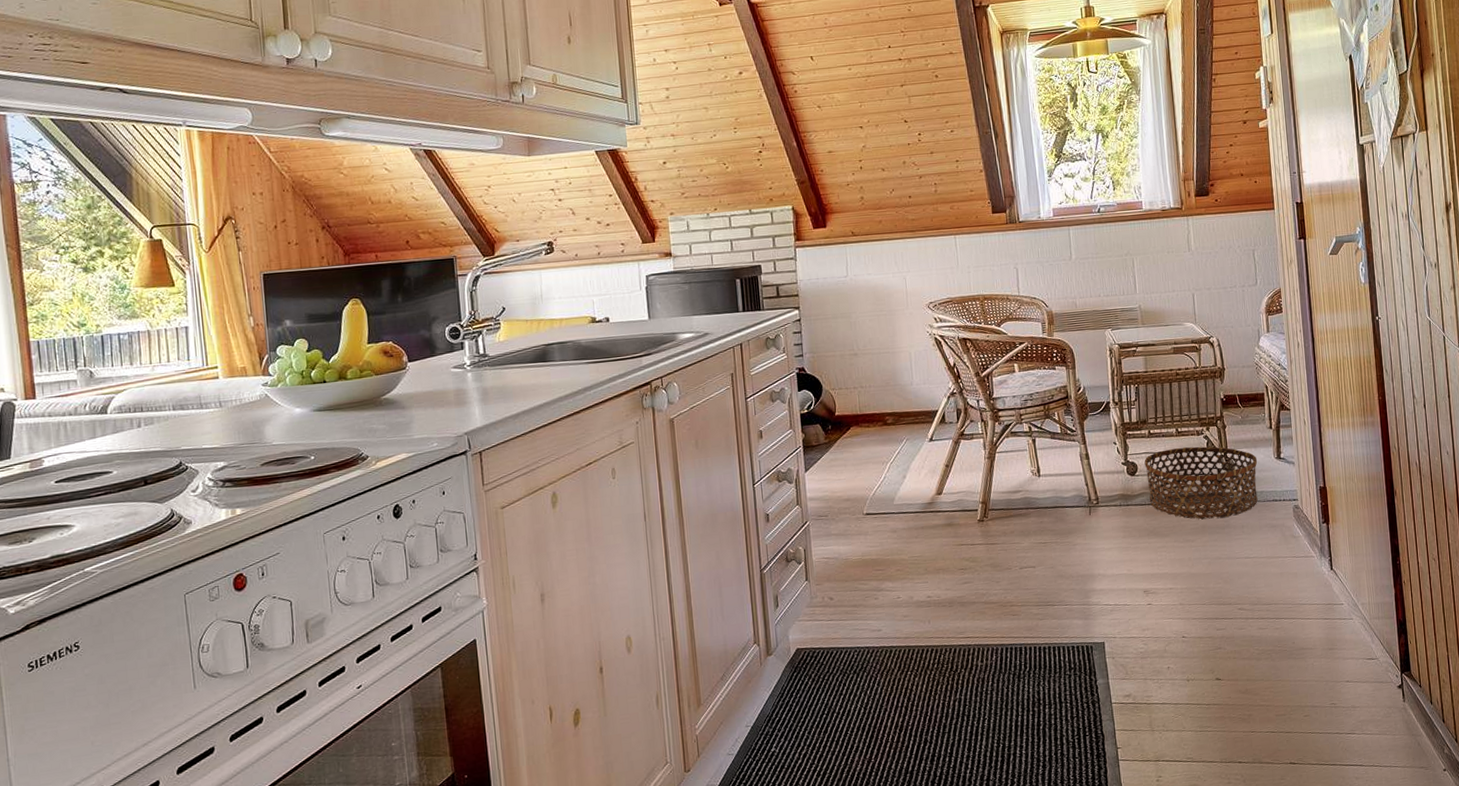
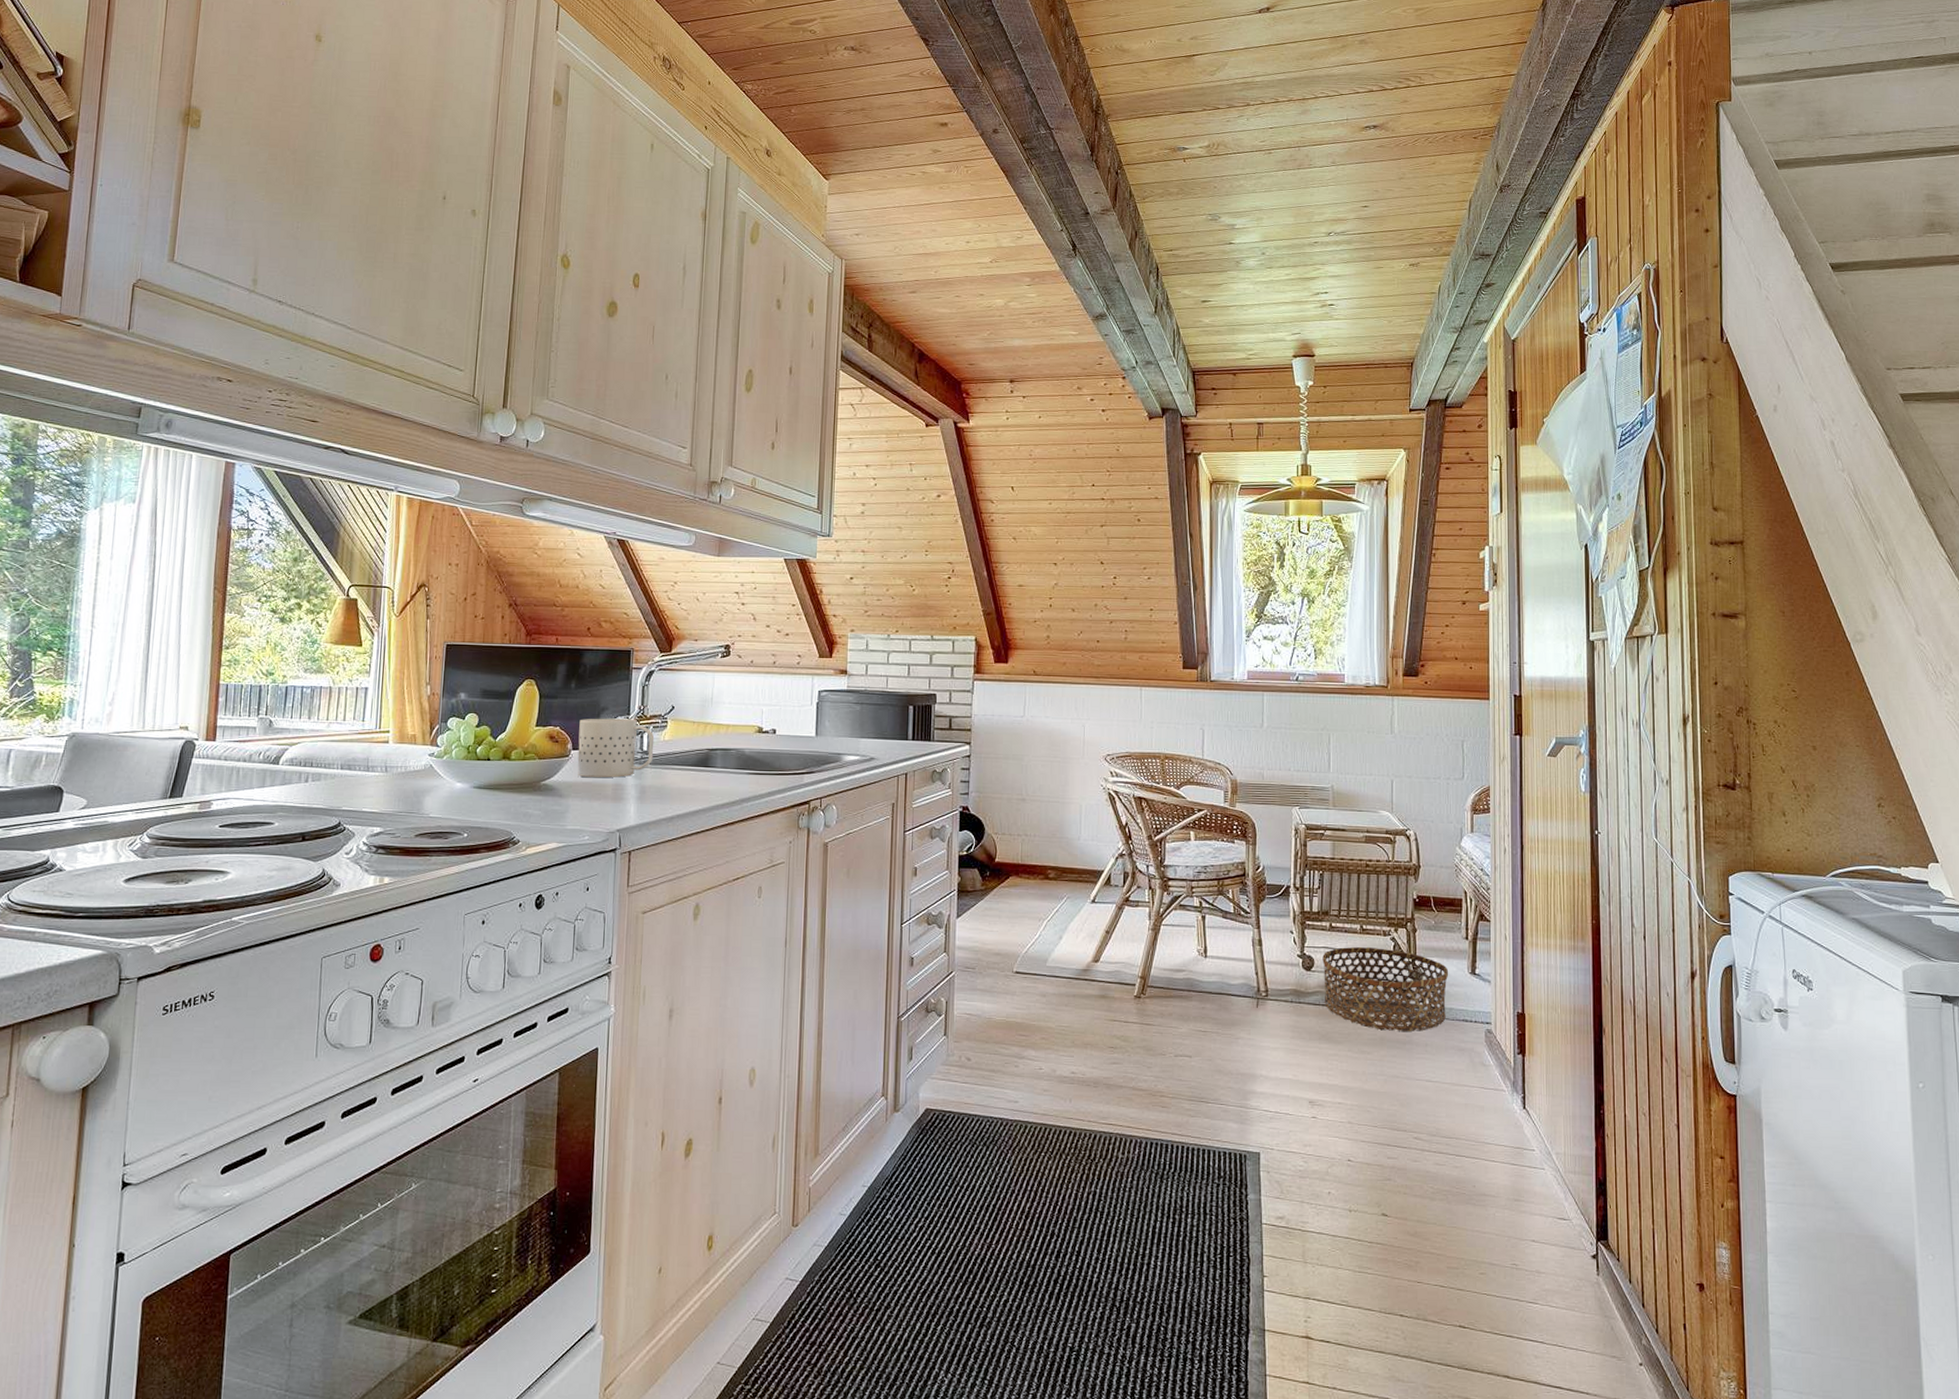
mug: none [411,324,491,387] -> present [577,718,655,778]

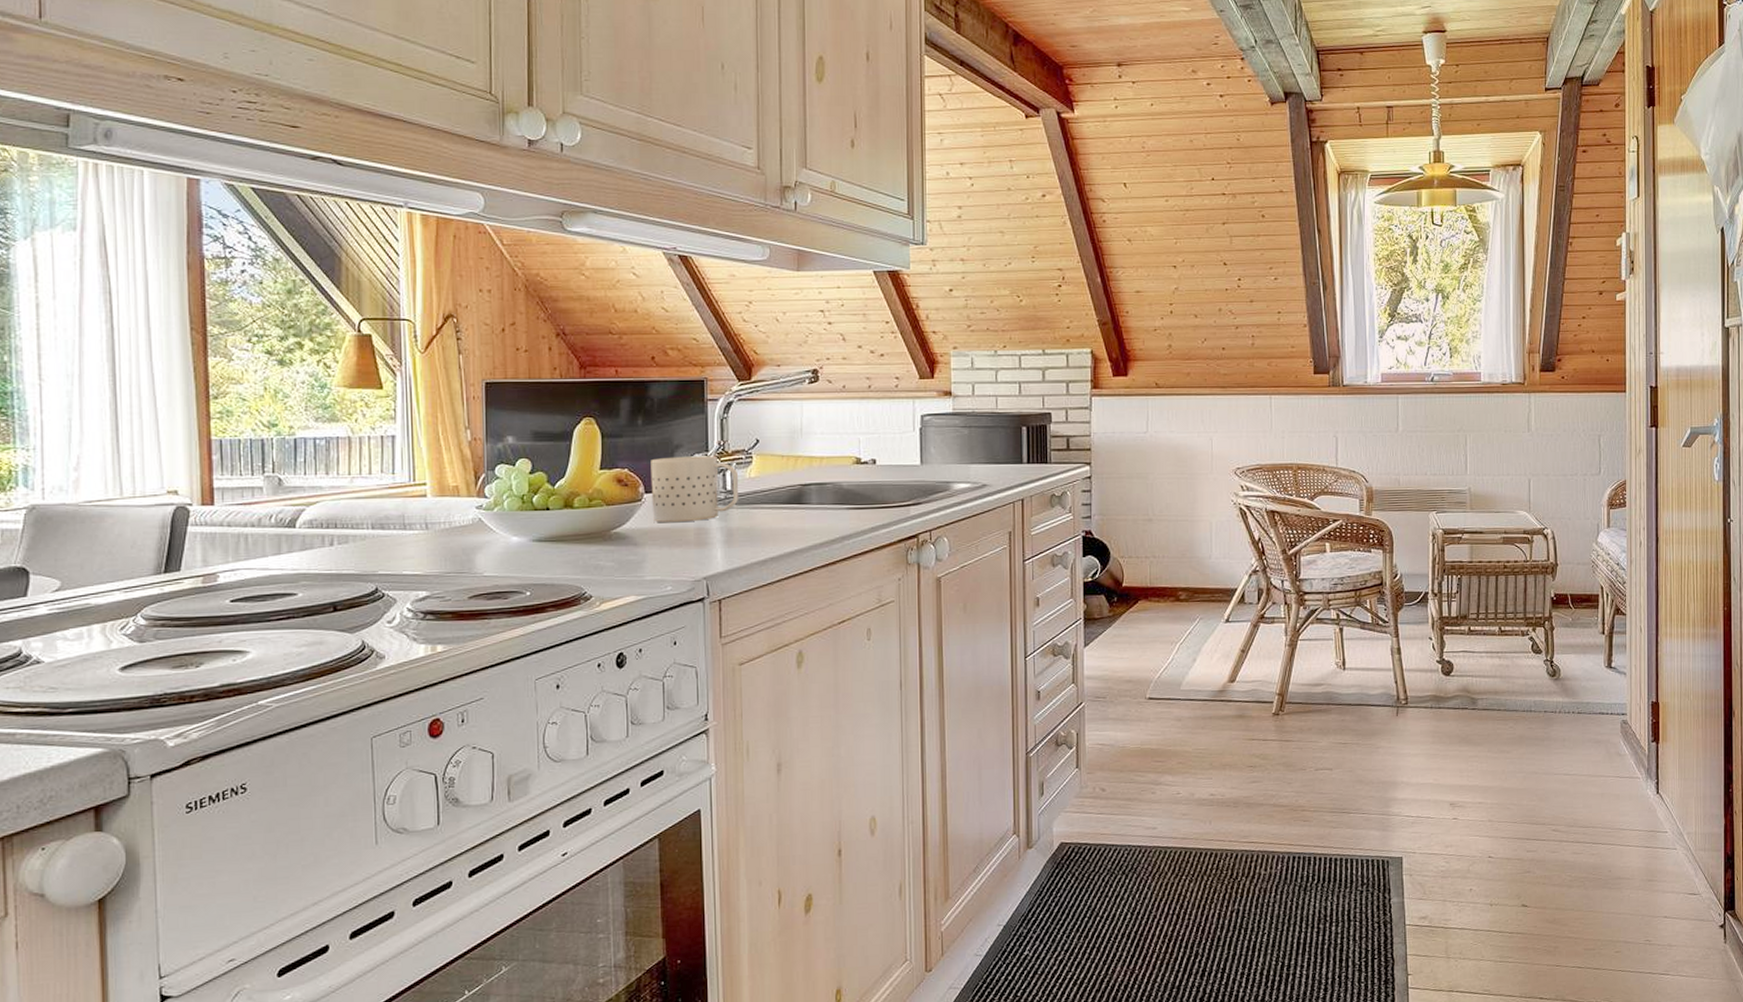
basket: present [1322,946,1449,1031] -> none [1461,648,1586,729]

